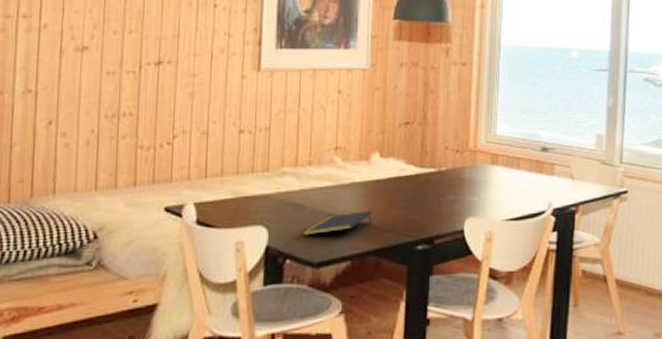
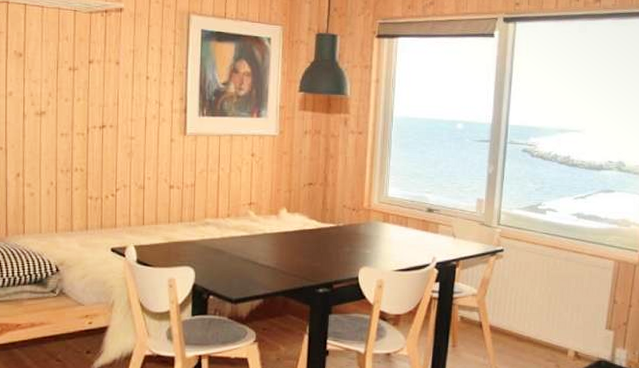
notepad: present [302,211,372,236] -> none [222,258,281,277]

